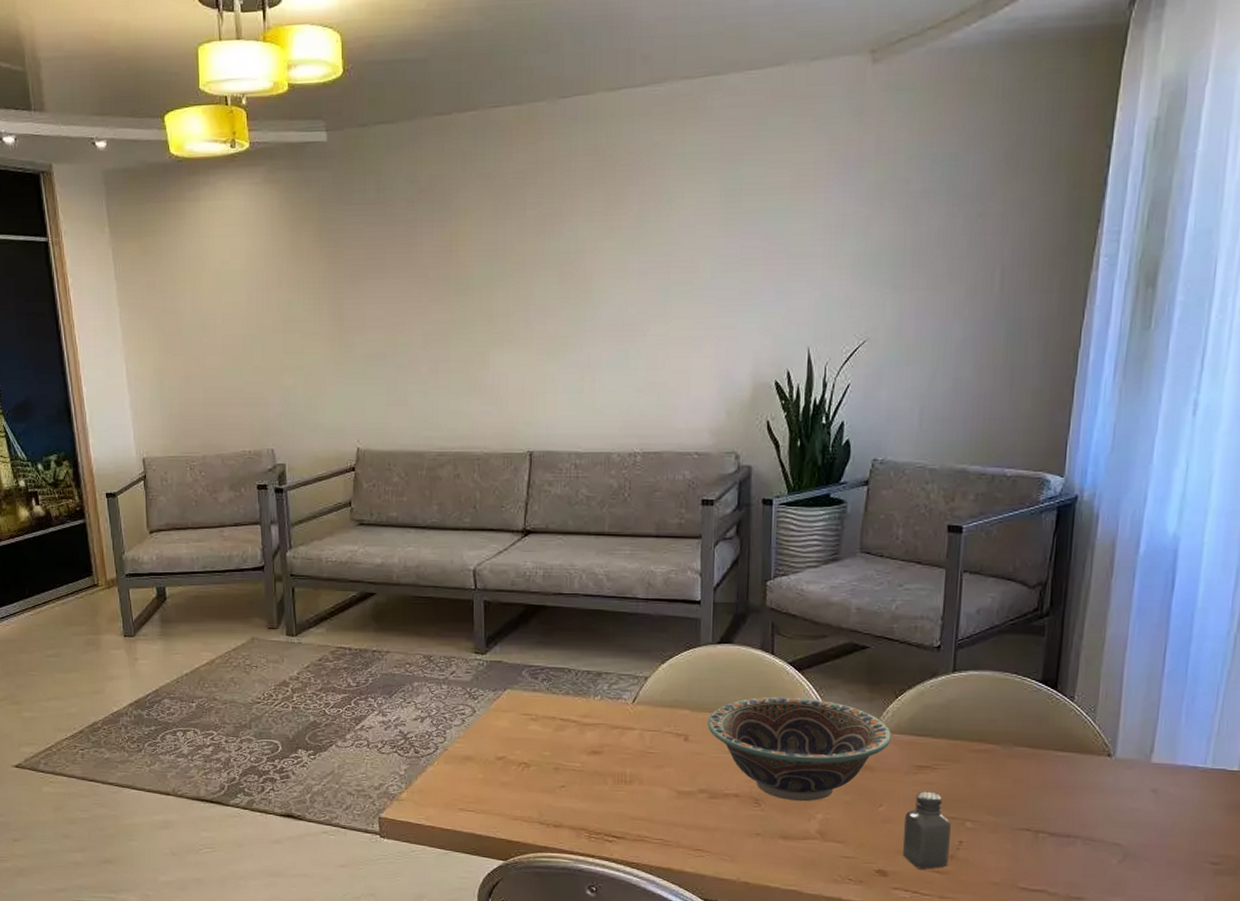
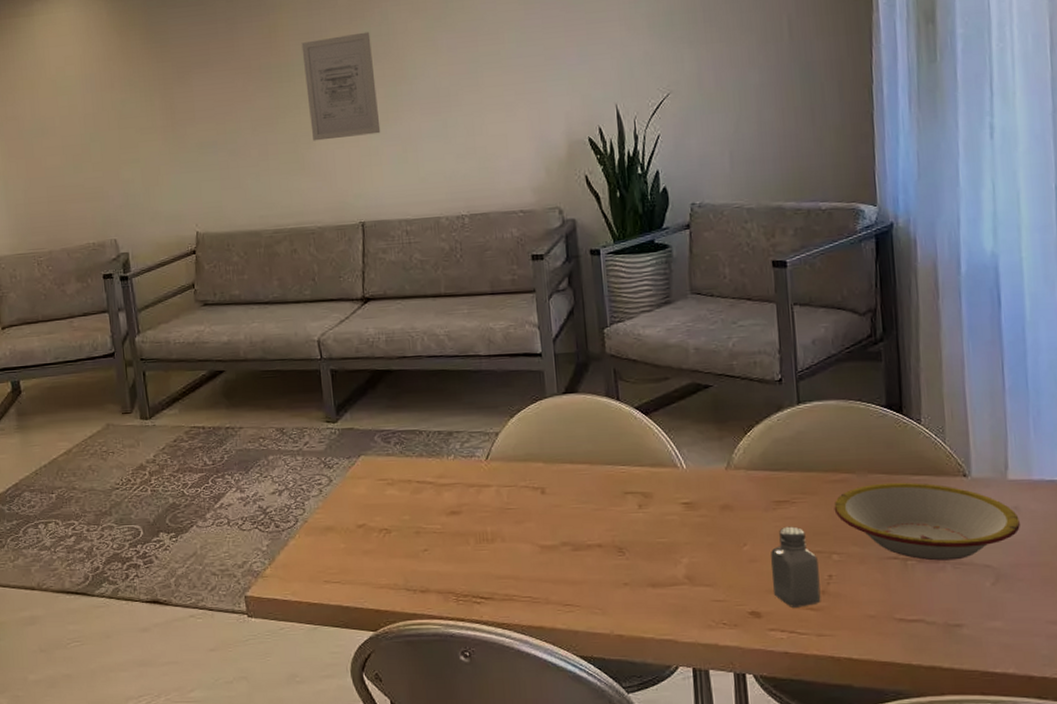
wall art: none [483,248,559,362] -> present [301,31,381,141]
decorative bowl: present [708,696,891,802] -> none [562,441,746,547]
bowl: none [974,756,1156,836] -> present [834,482,1020,561]

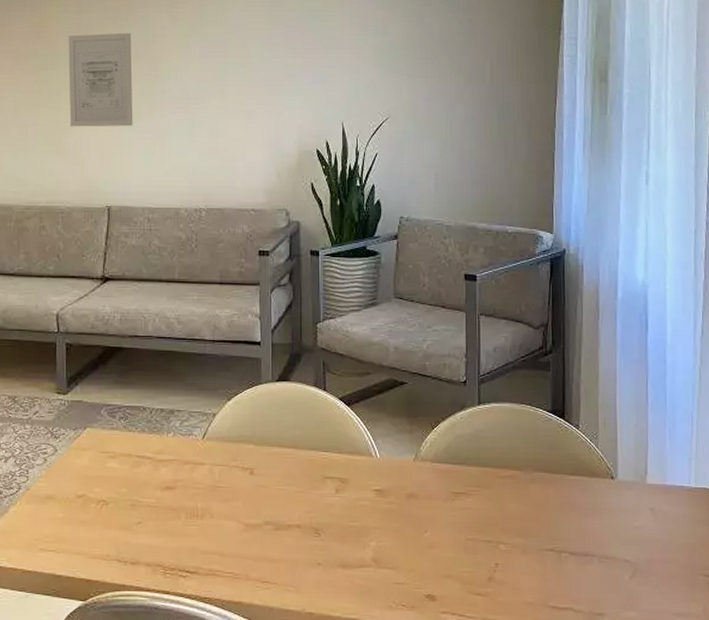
saltshaker: present [771,526,821,608] -> none [447,516,488,592]
bowl: present [834,482,1020,561] -> none [503,481,655,554]

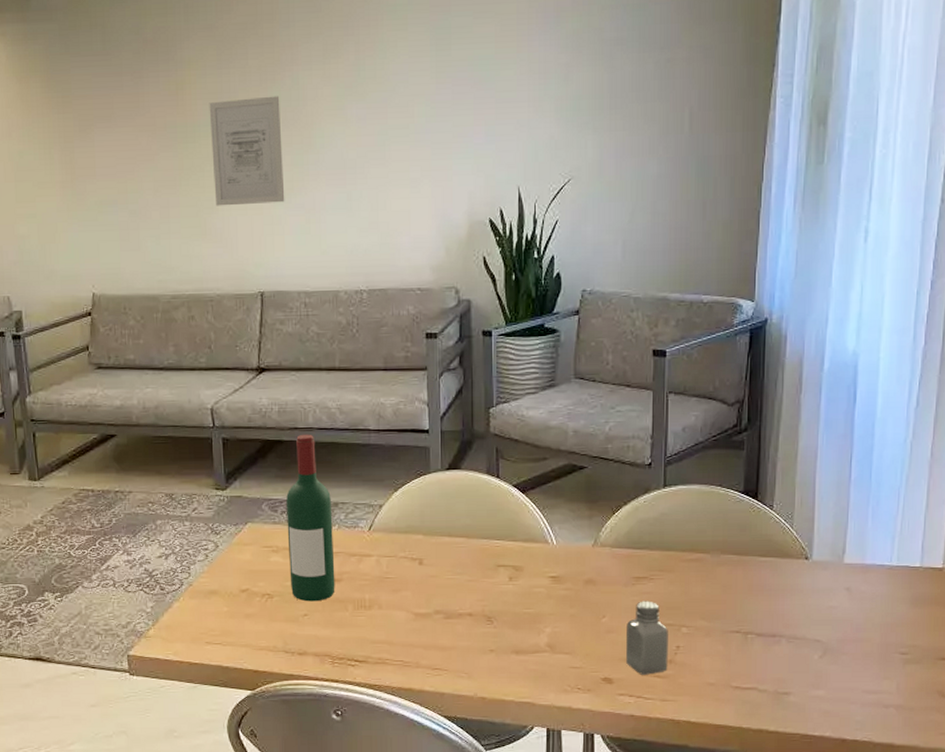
wine bottle: none [124,342,169,509] -> present [286,434,335,602]
saltshaker: none [447,516,488,592] -> present [626,601,668,675]

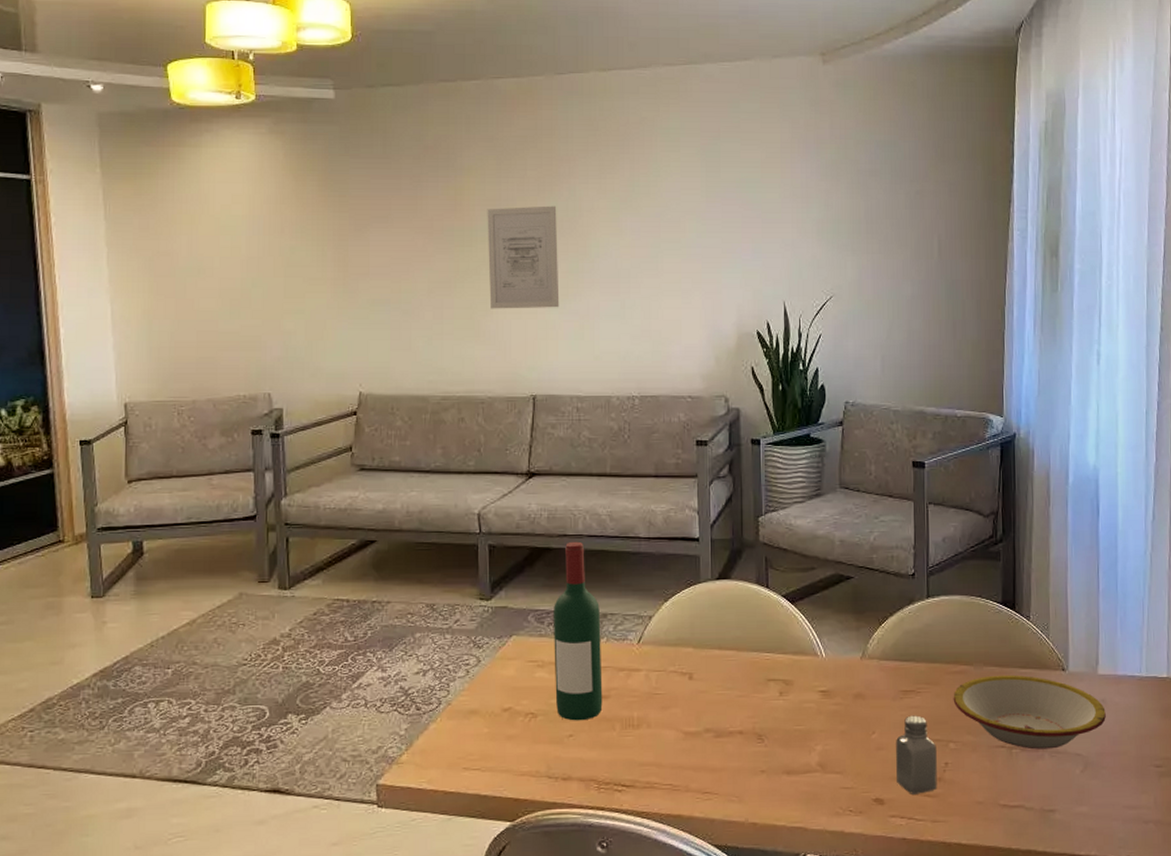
bowl: none [687,563,850,635] -> present [953,675,1106,750]

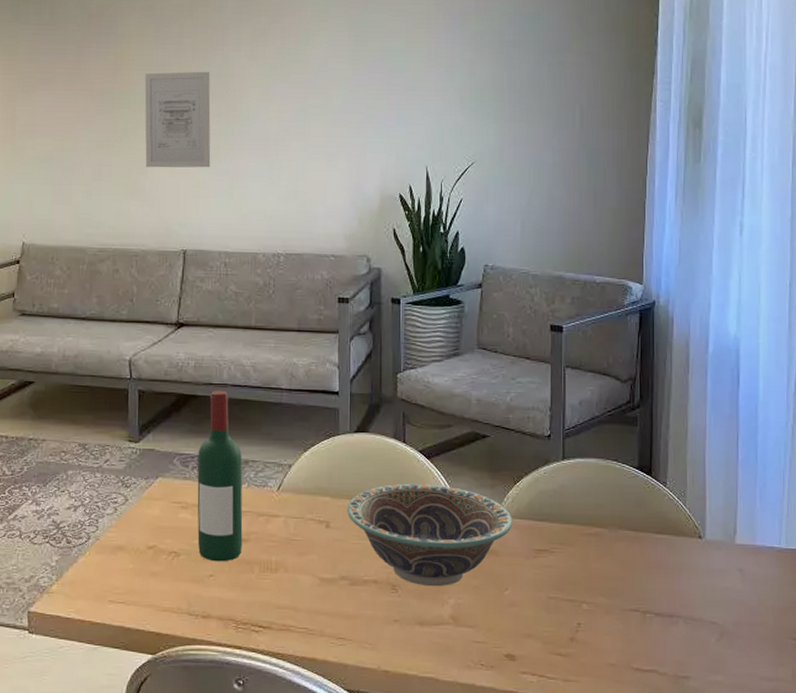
decorative bowl: none [710,629,878,735] -> present [347,483,512,587]
saltshaker: present [896,715,937,794] -> none [529,574,569,653]
bowl: present [953,675,1106,750] -> none [587,539,743,616]

